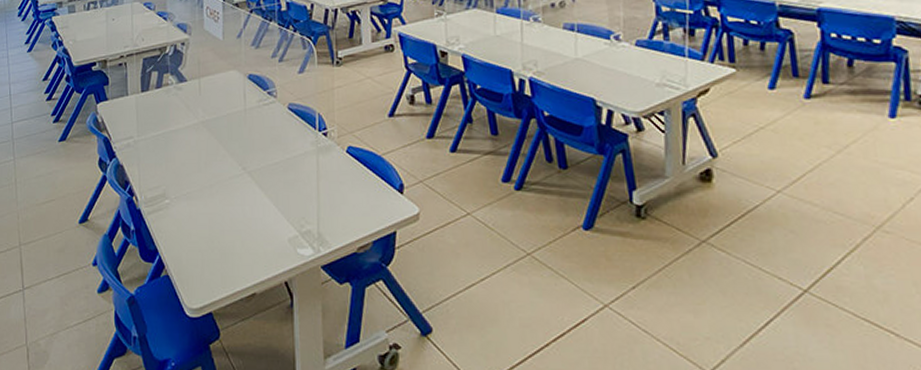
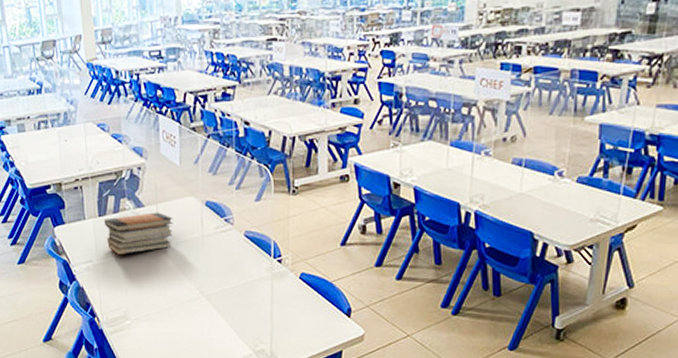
book stack: none [146,86,216,130] -> present [103,212,174,255]

